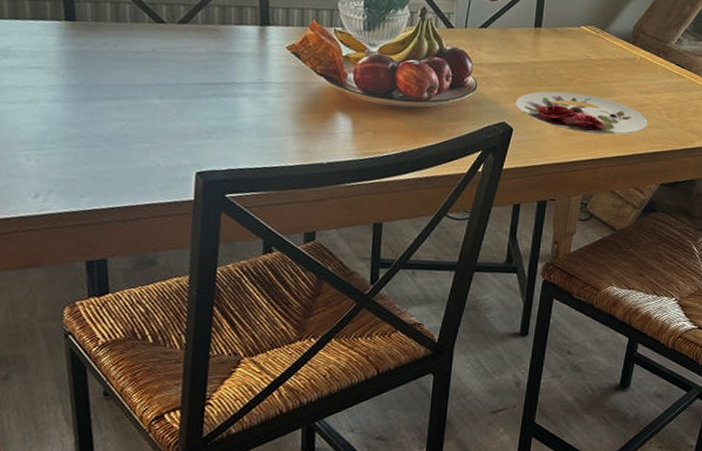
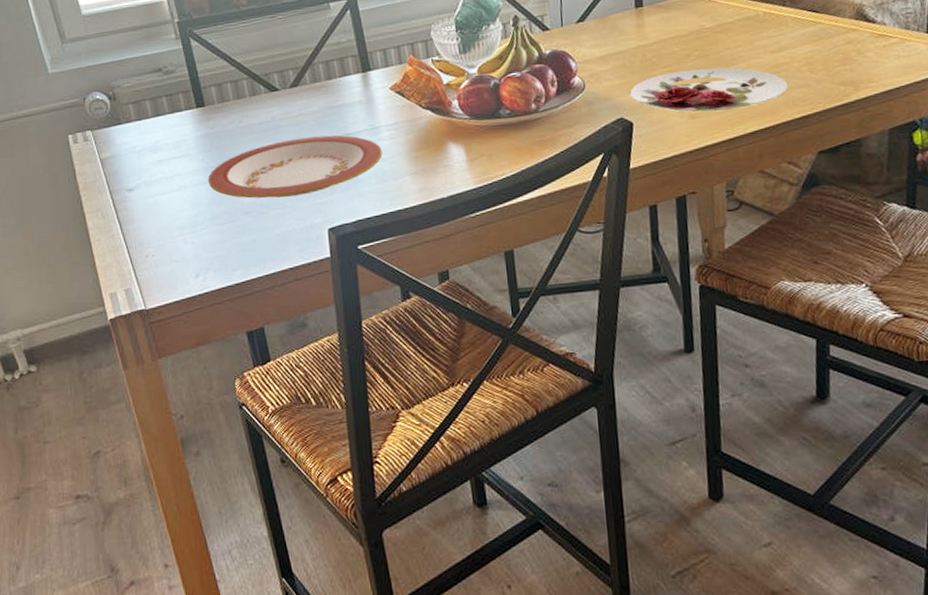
plate: none [66,75,268,134] -> present [208,135,383,199]

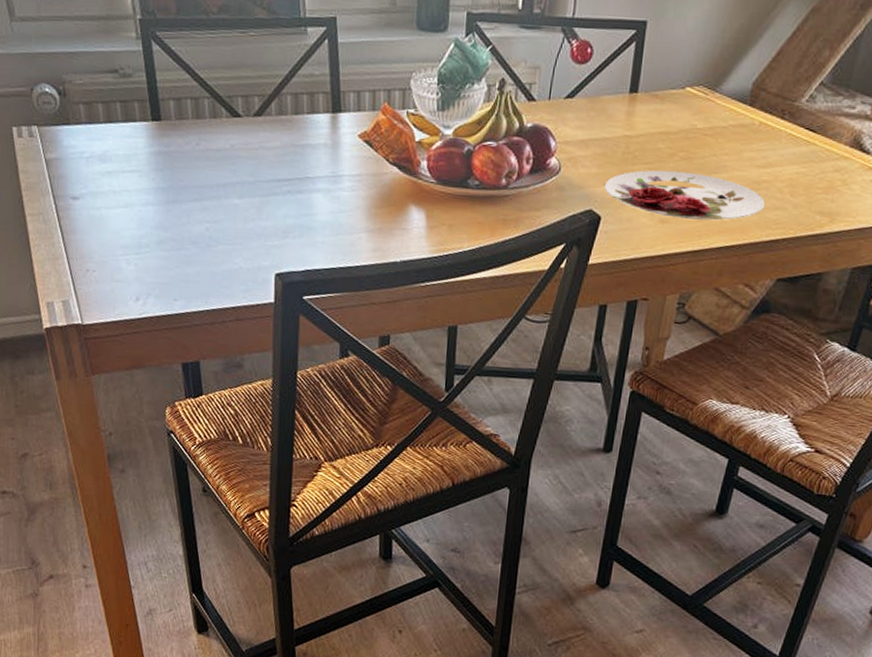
plate: present [208,135,383,199] -> none [157,173,342,235]

